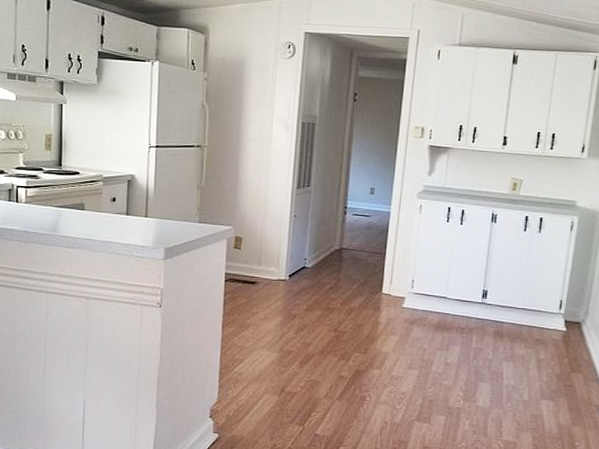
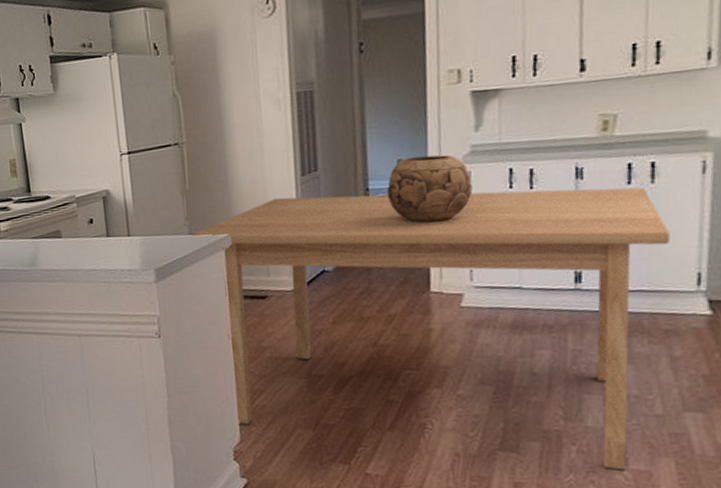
table: none [200,203,547,442] -> present [191,187,670,472]
decorative bowl: none [360,187,422,240] -> present [386,154,473,223]

